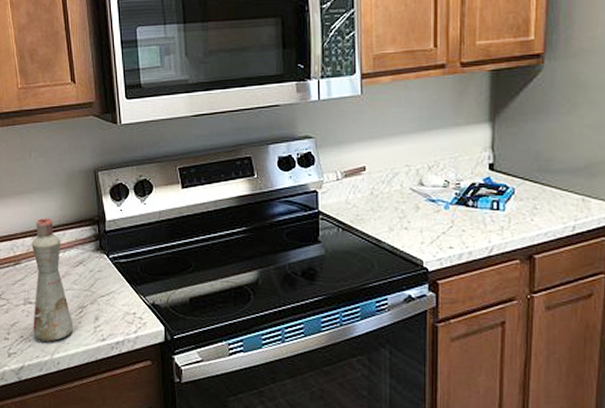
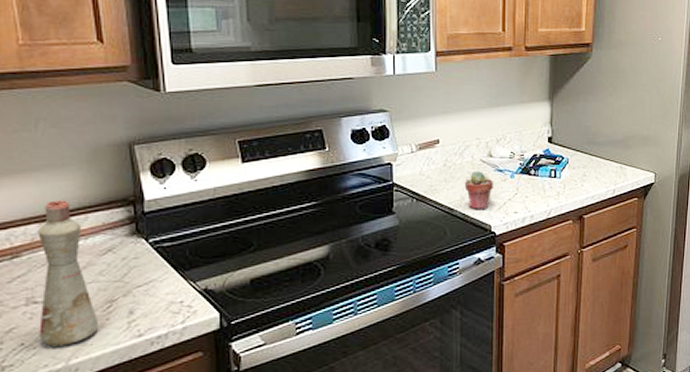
potted succulent: none [393,201,425,242] -> present [464,171,493,209]

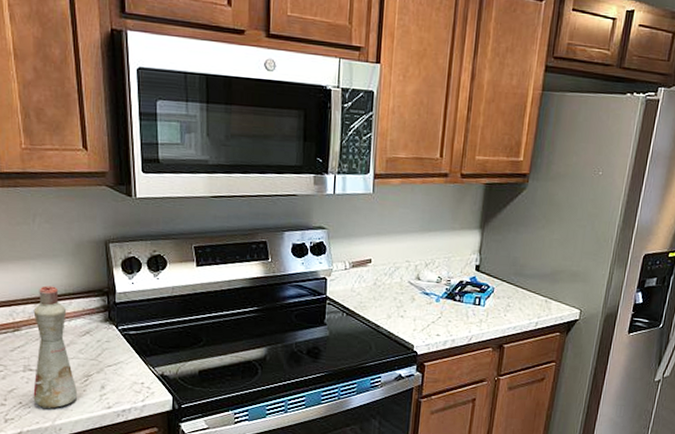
potted succulent: present [464,171,493,209] -> none [391,292,419,329]

